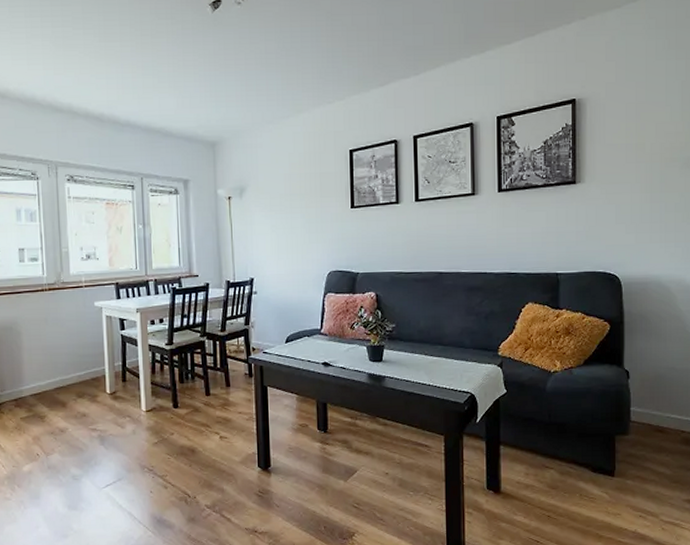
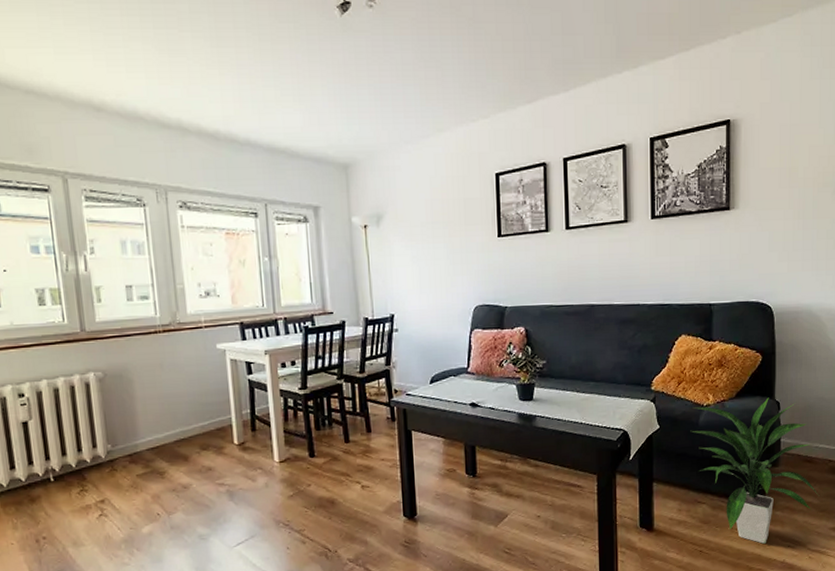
indoor plant: none [537,366,672,512] -> present [690,397,820,544]

